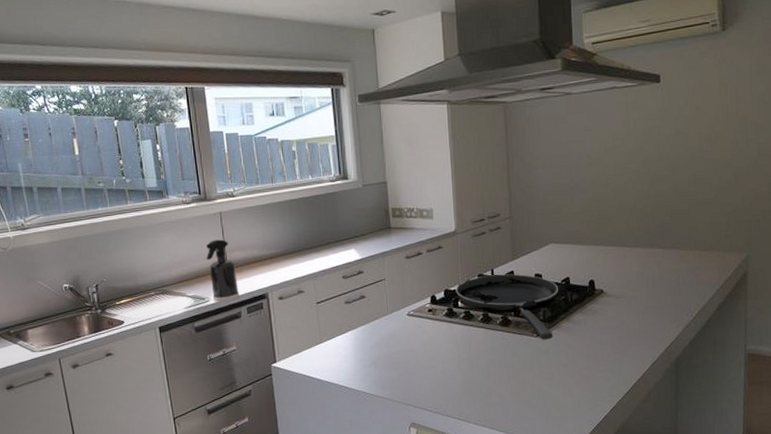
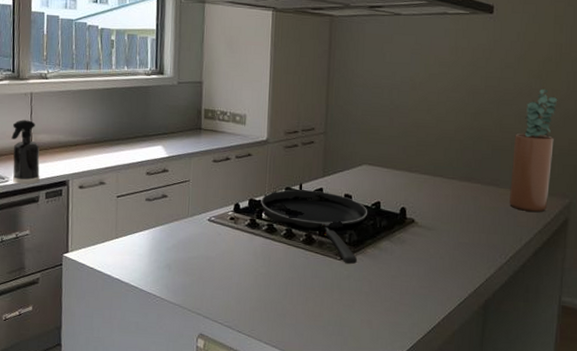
vase: none [690,144,729,269] -> present [509,83,558,212]

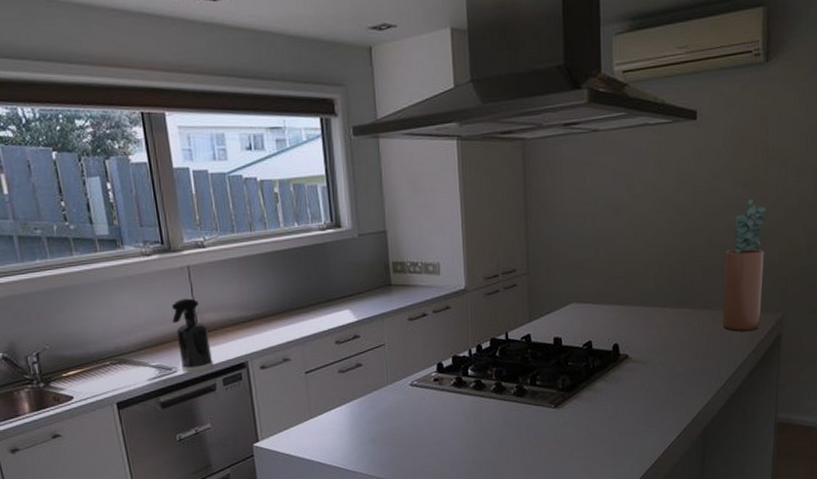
frying pan: present [261,189,368,264] -> none [465,337,580,411]

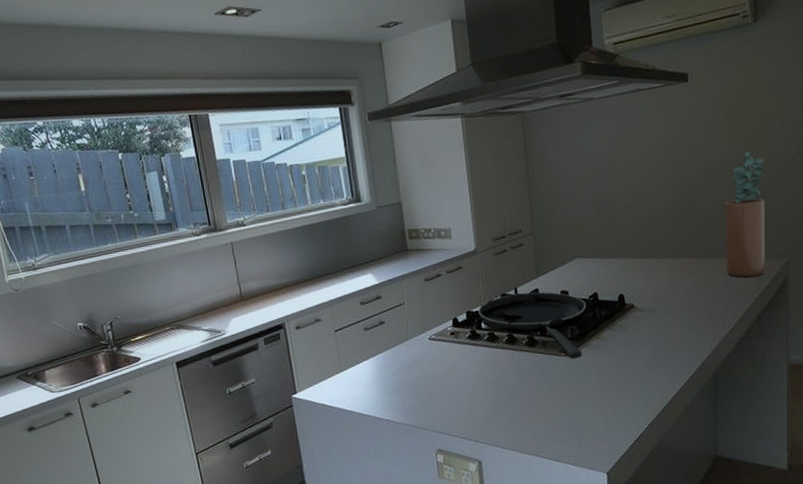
spray bottle: present [172,298,214,374] -> none [219,270,256,336]
frying pan: none [465,337,580,411] -> present [478,292,587,359]

